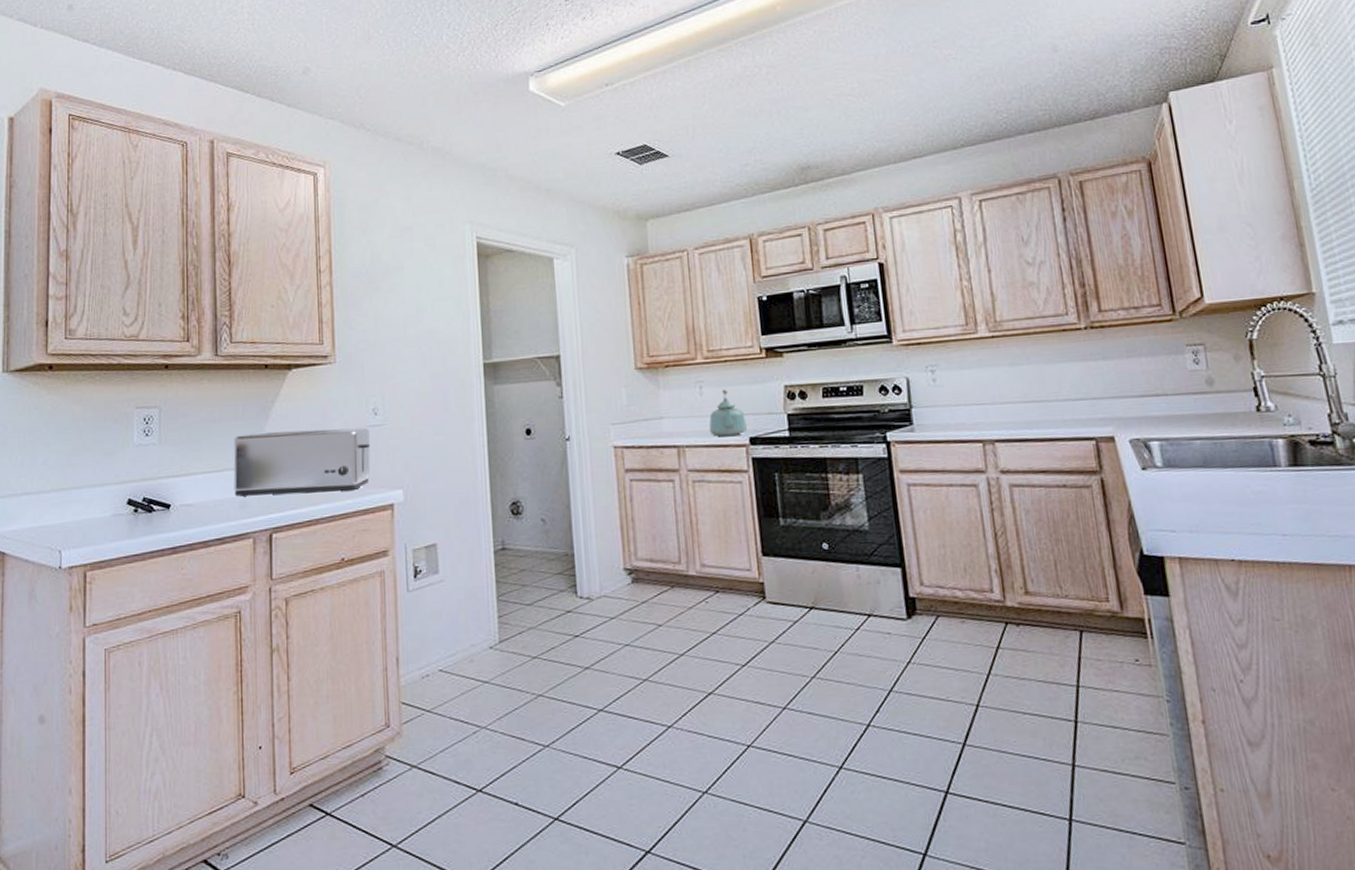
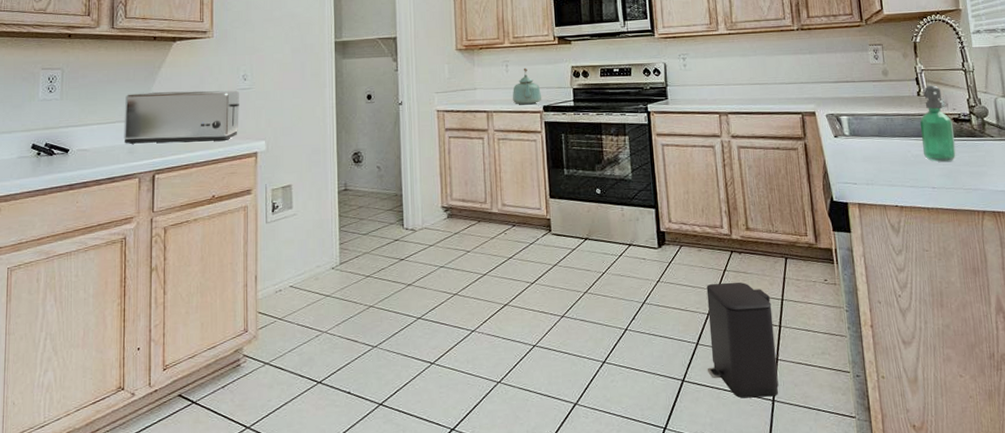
pedal bin: none [973,663,1078,817] -> present [706,282,779,398]
soap dispenser: none [1261,396,1316,501] -> present [919,85,957,163]

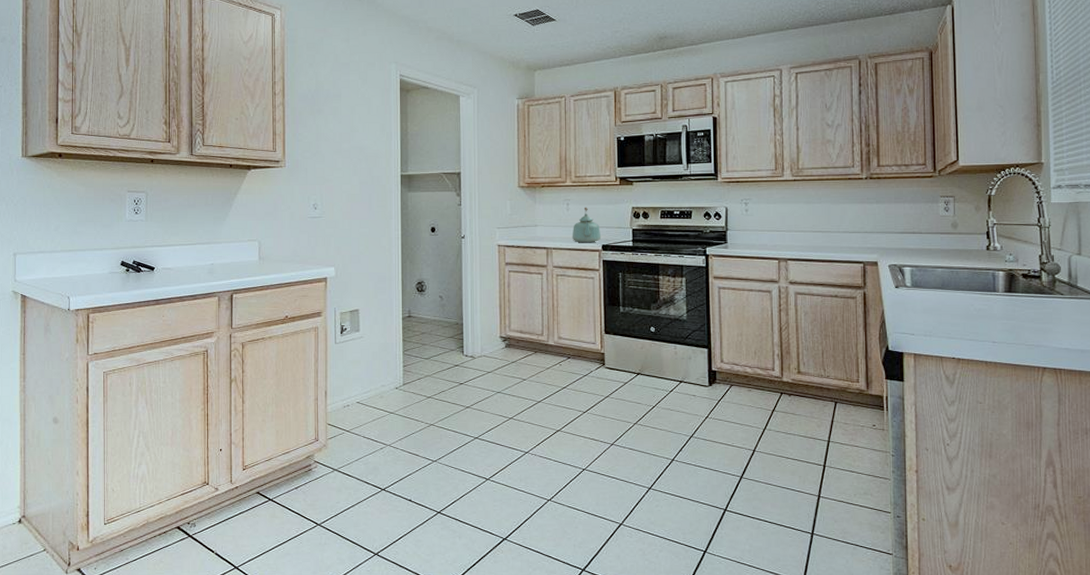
toaster: present [124,90,239,144] -> none [204,216,310,266]
pedal bin: present [706,282,779,398] -> none [749,422,819,530]
soap dispenser: present [919,85,957,163] -> none [986,240,1022,318]

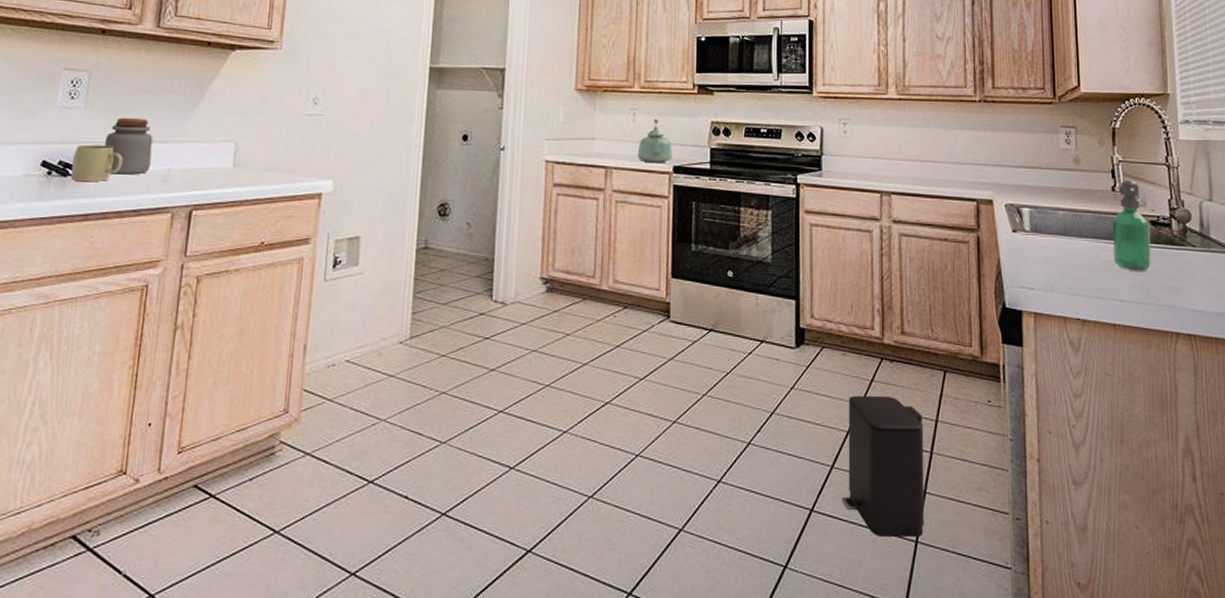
mug: none [142,248,178,276] -> present [71,144,123,182]
jar: none [164,226,198,269] -> present [105,117,154,175]
pedal bin: none [749,422,819,530] -> present [841,395,924,537]
soap dispenser: none [986,240,1022,318] -> present [1112,180,1152,272]

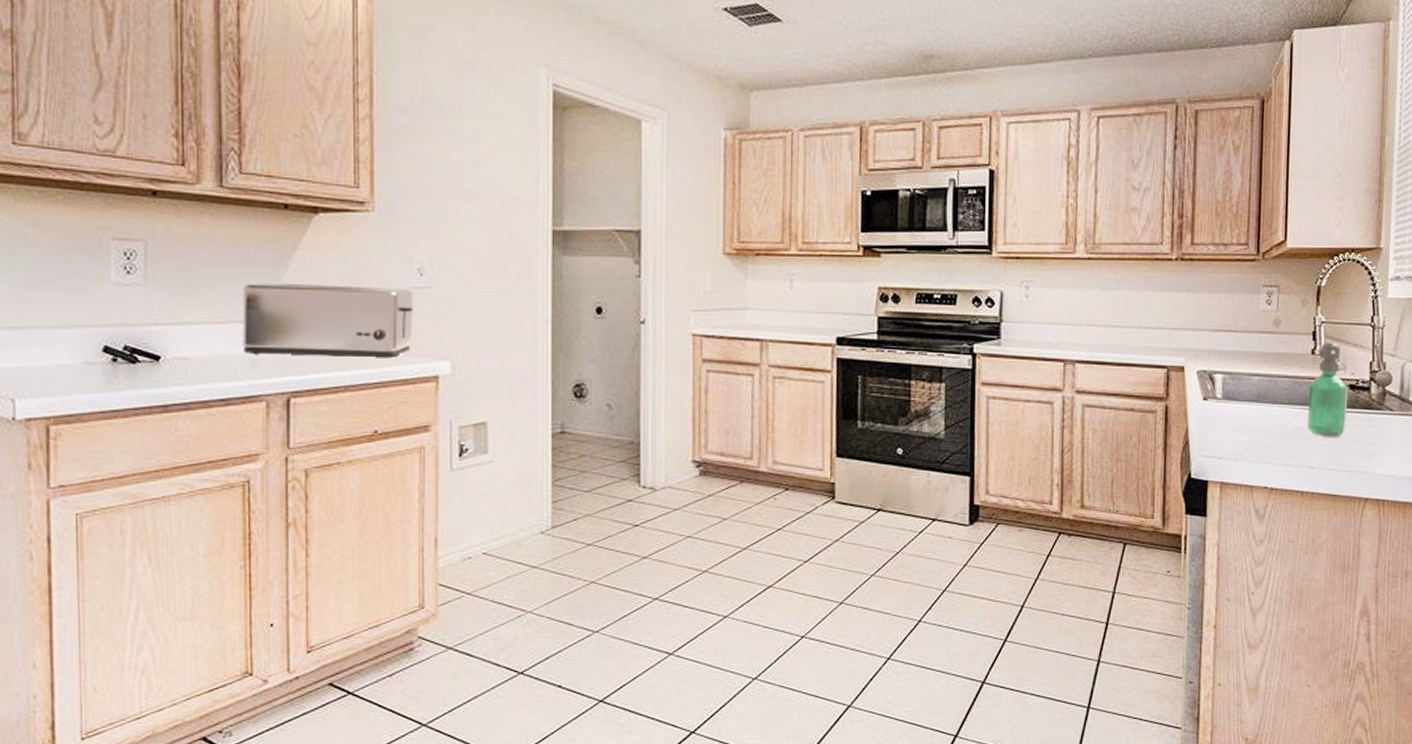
mug: present [71,144,123,182] -> none [139,326,200,369]
jar: present [105,117,154,175] -> none [176,294,234,360]
toaster: none [158,108,307,177] -> present [242,282,413,358]
kettle: present [637,118,673,163] -> none [795,284,836,335]
pedal bin: present [841,395,924,537] -> none [1013,569,1100,704]

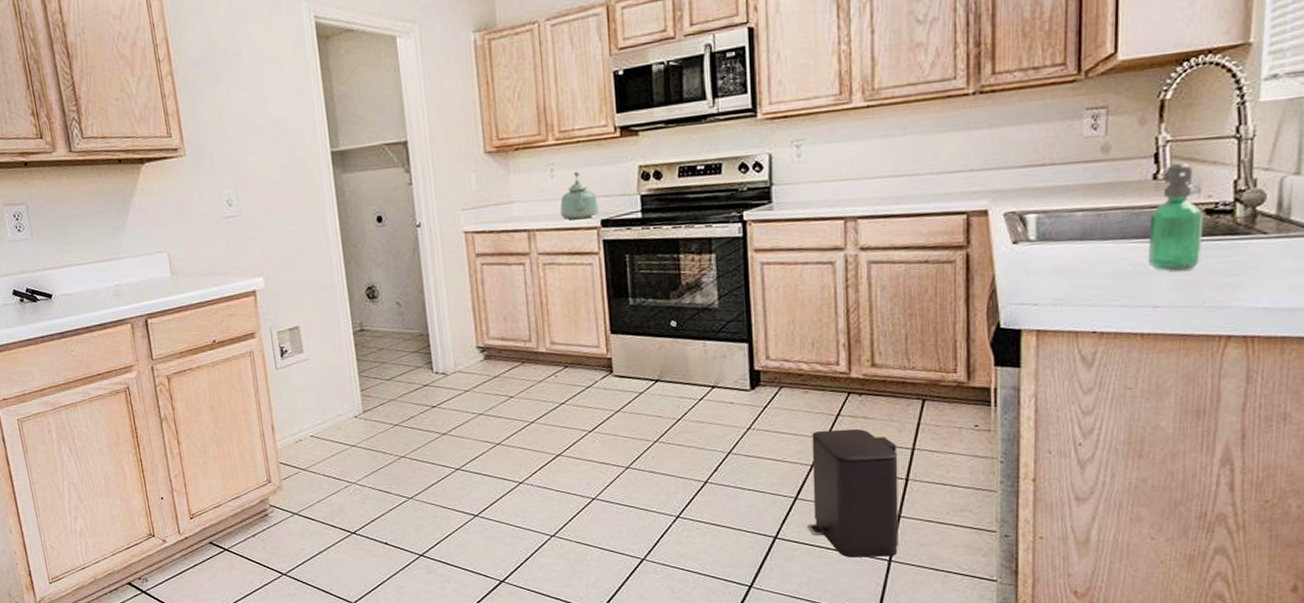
toaster: present [242,282,413,358] -> none [99,218,231,286]
kettle: none [795,284,836,335] -> present [559,171,600,220]
pedal bin: none [1013,569,1100,704] -> present [806,428,898,558]

